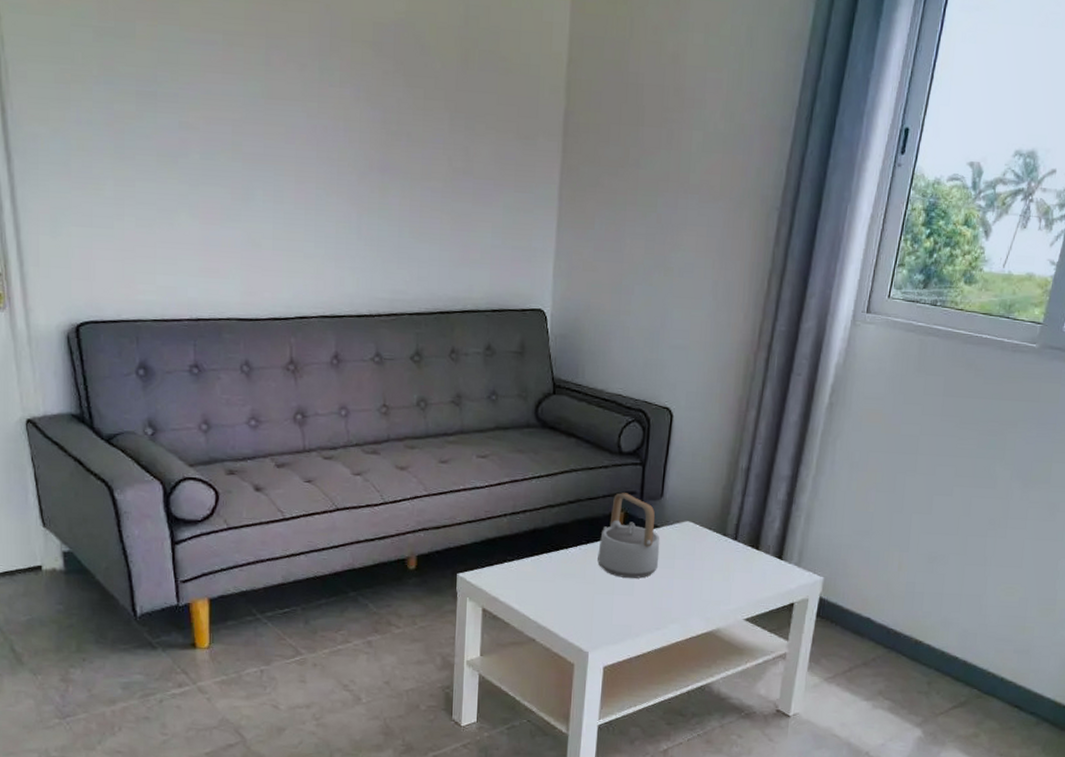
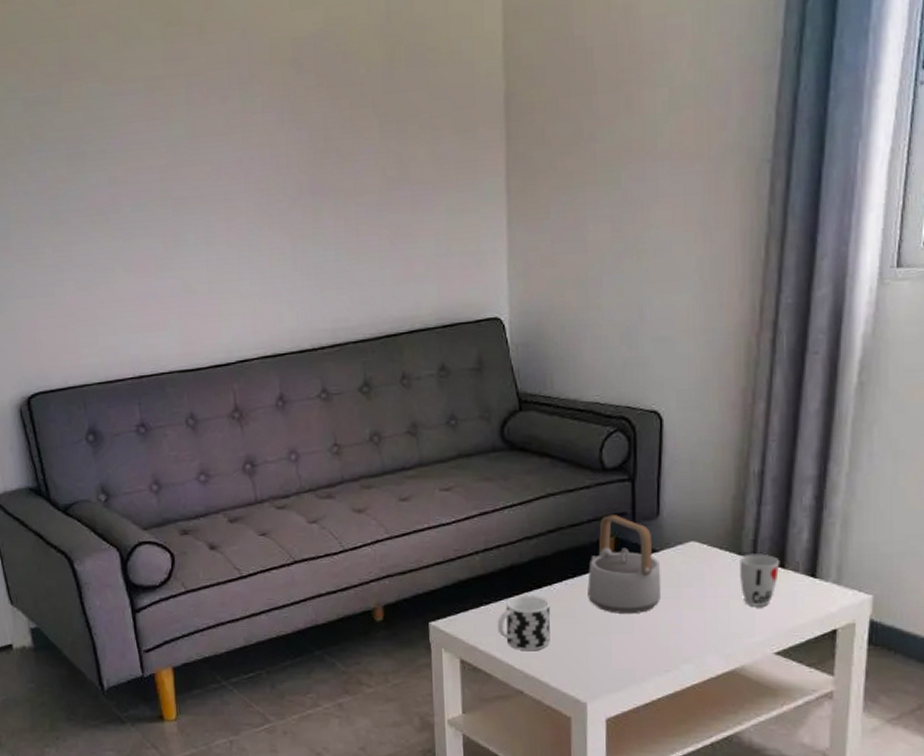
cup: none [517,556,565,605] -> present [497,595,551,651]
cup: none [723,536,756,580] -> present [740,554,780,606]

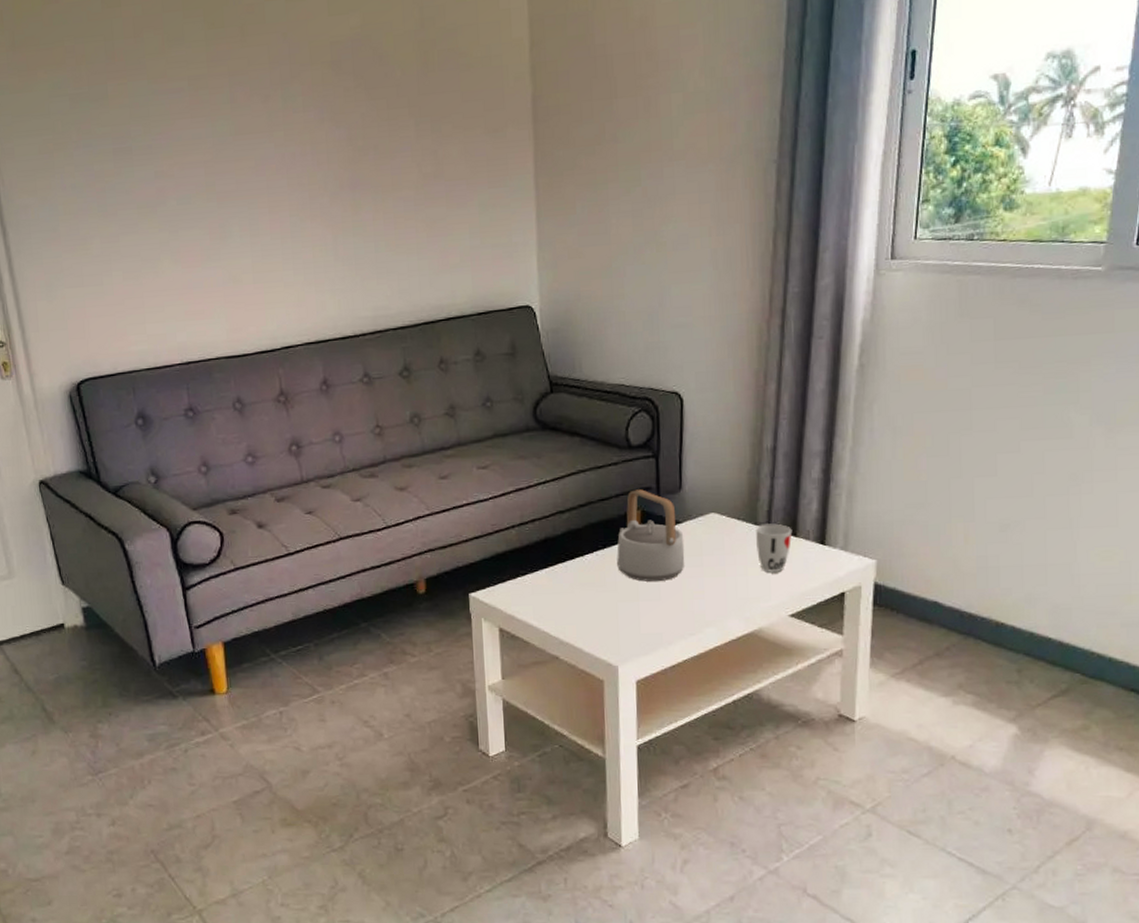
cup: present [497,595,551,651] -> none [533,566,583,619]

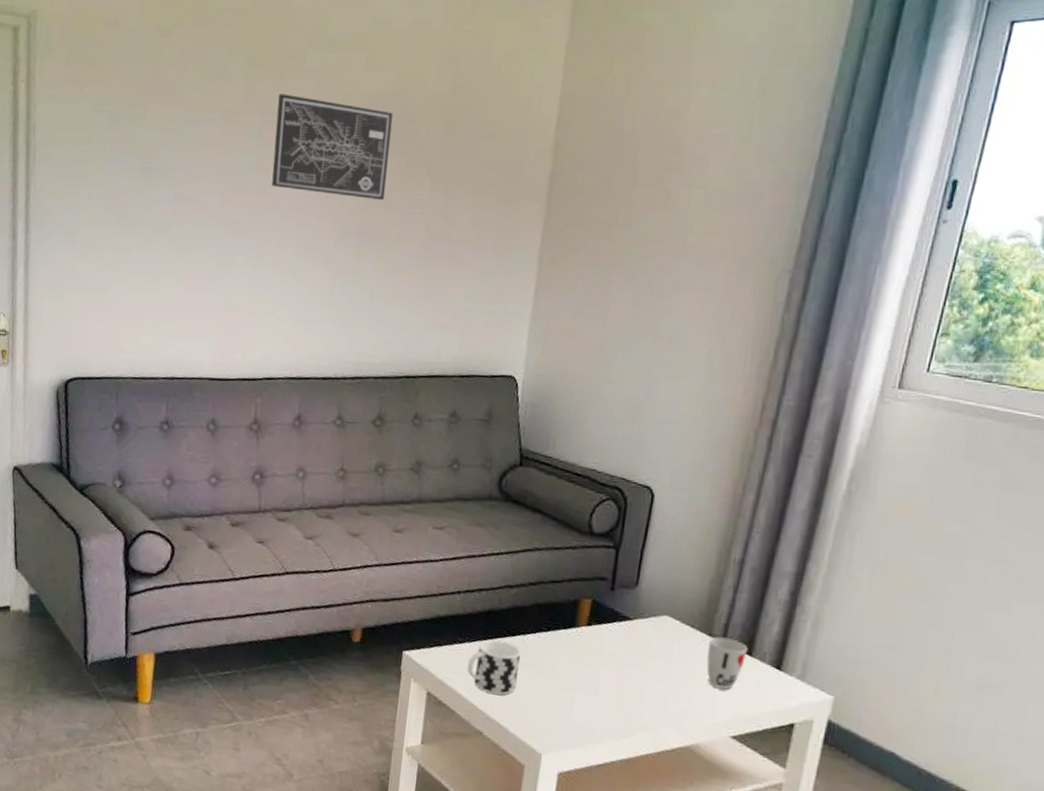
wall art: none [243,51,372,150] -> present [271,94,393,200]
cup: none [533,566,583,619] -> present [467,640,521,696]
teapot: present [617,489,685,582] -> none [558,577,633,676]

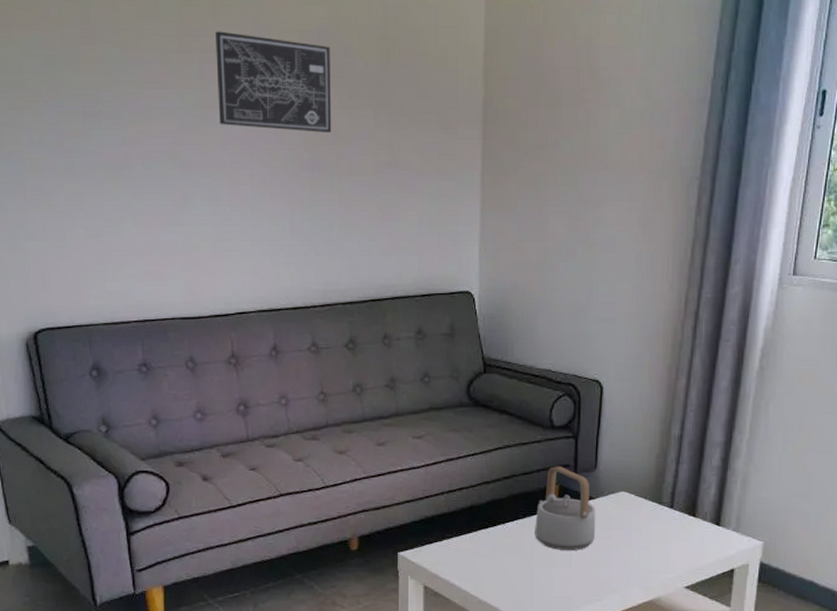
cup: present [467,640,521,696] -> none [457,532,503,580]
teapot: none [558,577,633,676] -> present [535,466,596,550]
cup: present [706,637,748,690] -> none [660,504,692,548]

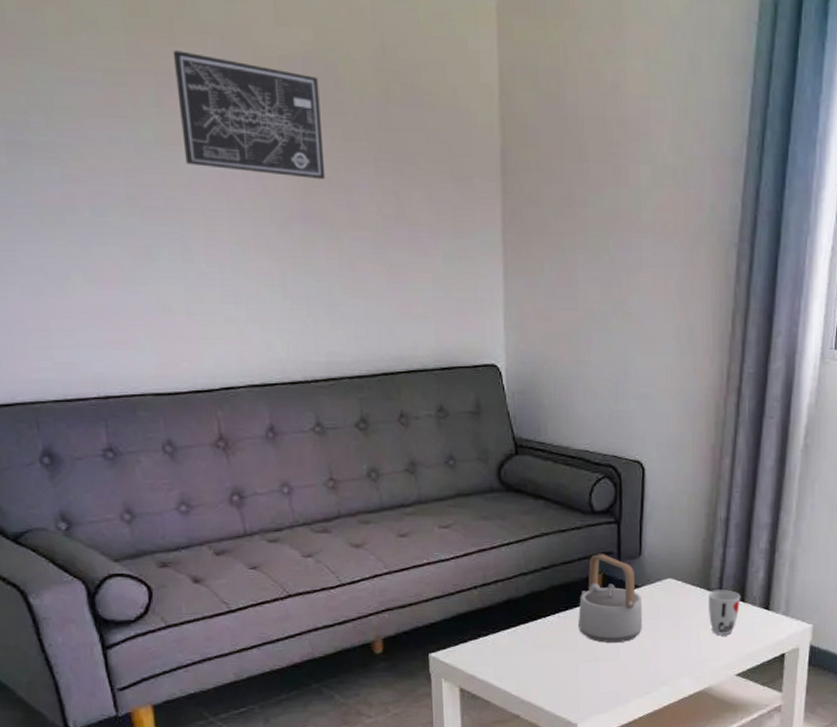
cup: none [660,504,692,548] -> present [709,589,741,635]

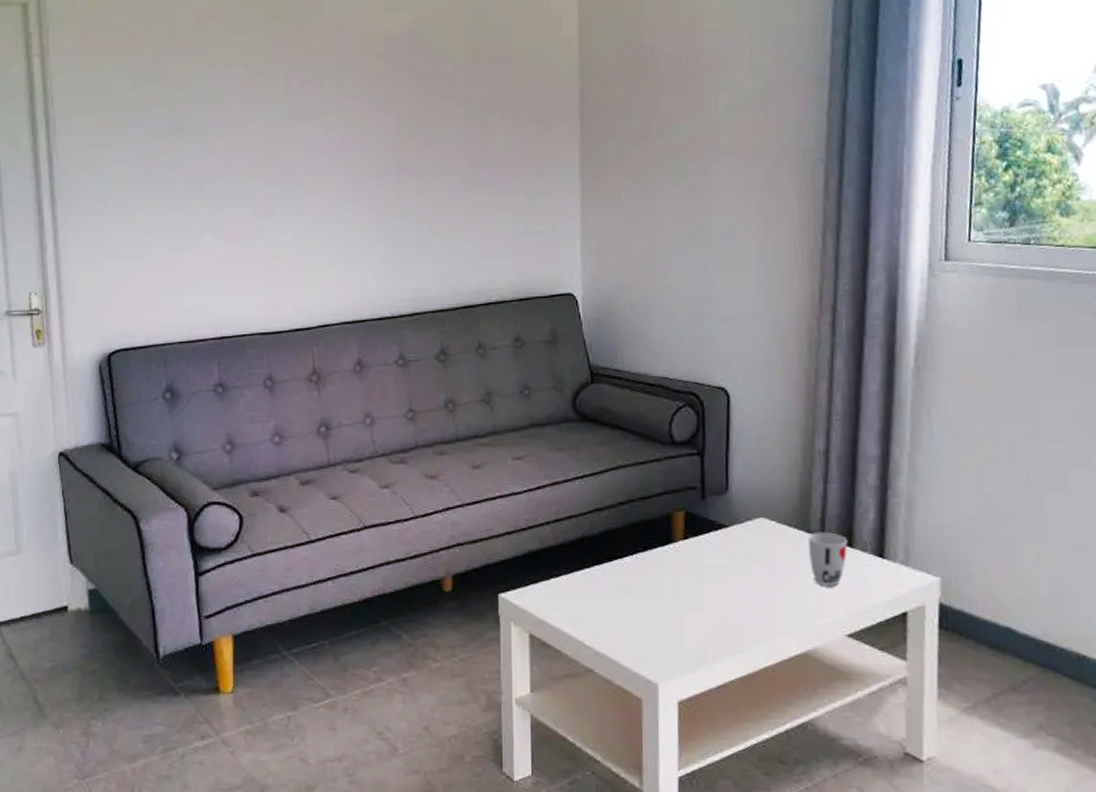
wall art: present [172,50,326,179] -> none [301,42,420,135]
teapot: present [578,554,643,643] -> none [658,489,732,590]

